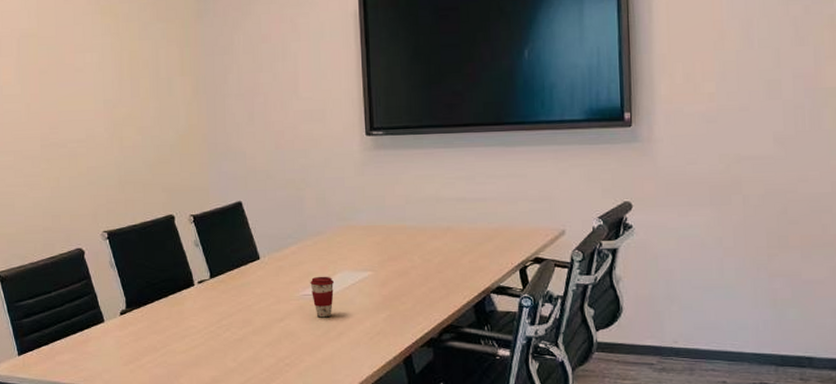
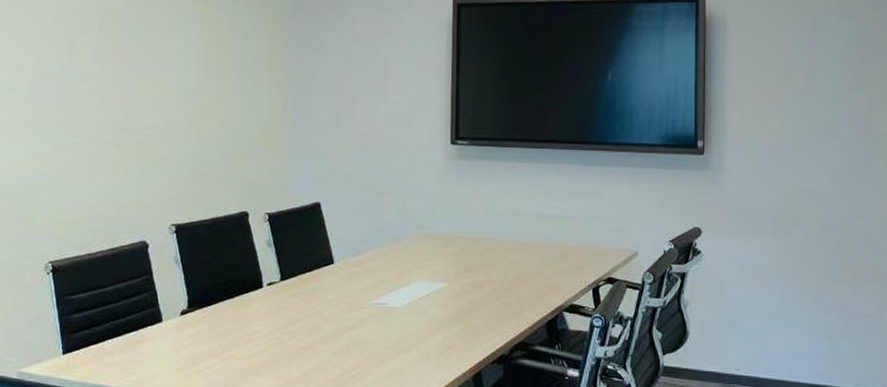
coffee cup: present [310,276,335,318] -> none [384,284,409,329]

